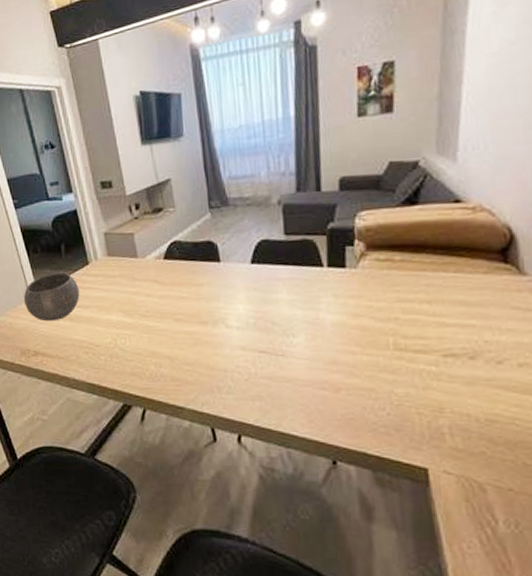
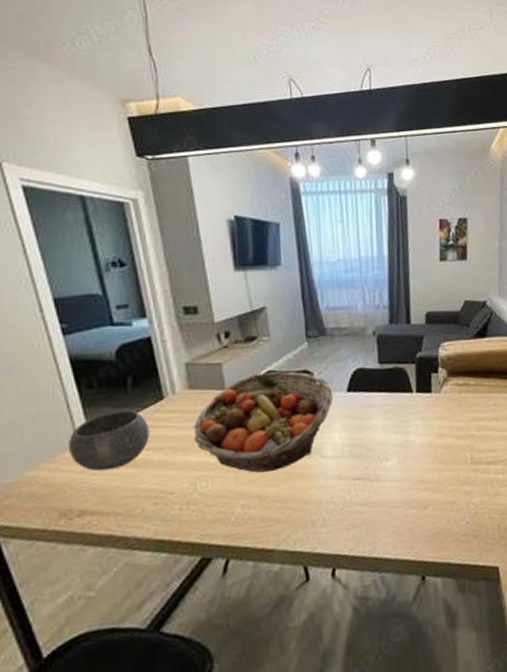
fruit basket: none [112,241,237,337] -> present [193,371,333,473]

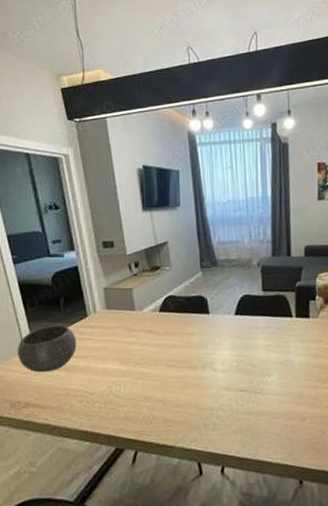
fruit basket: present [193,371,333,473] -> none [110,296,223,381]

